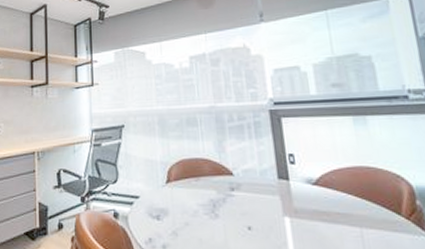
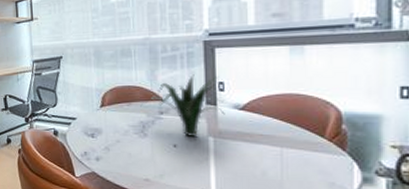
plant: none [209,145,300,218] -> present [140,74,228,138]

